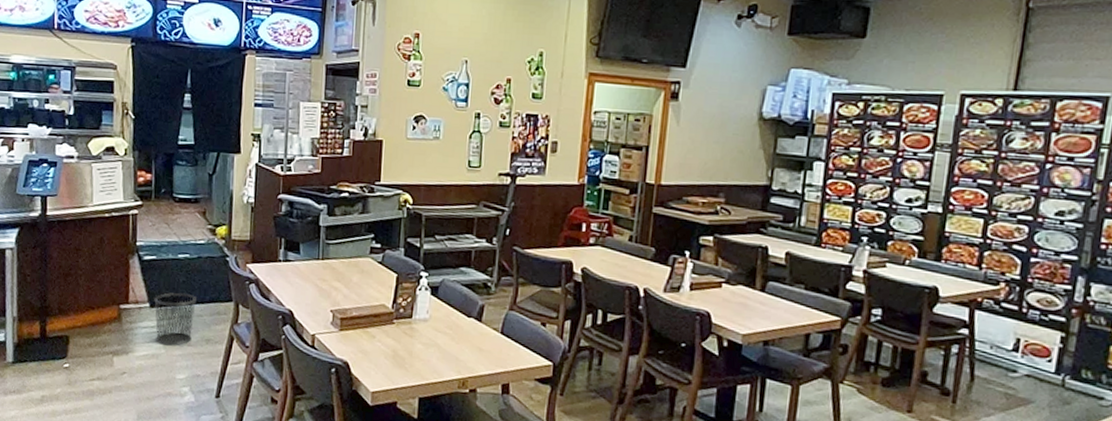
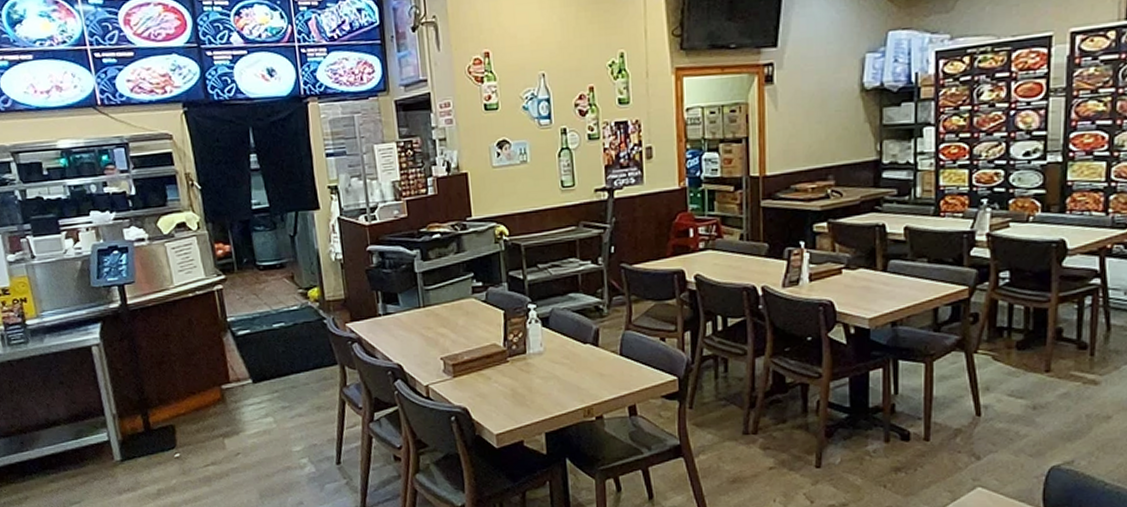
waste bin: present [154,292,196,346] -> none [255,363,302,419]

